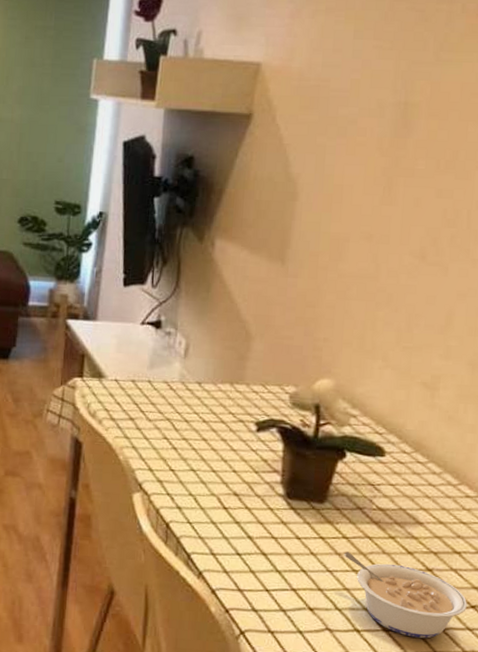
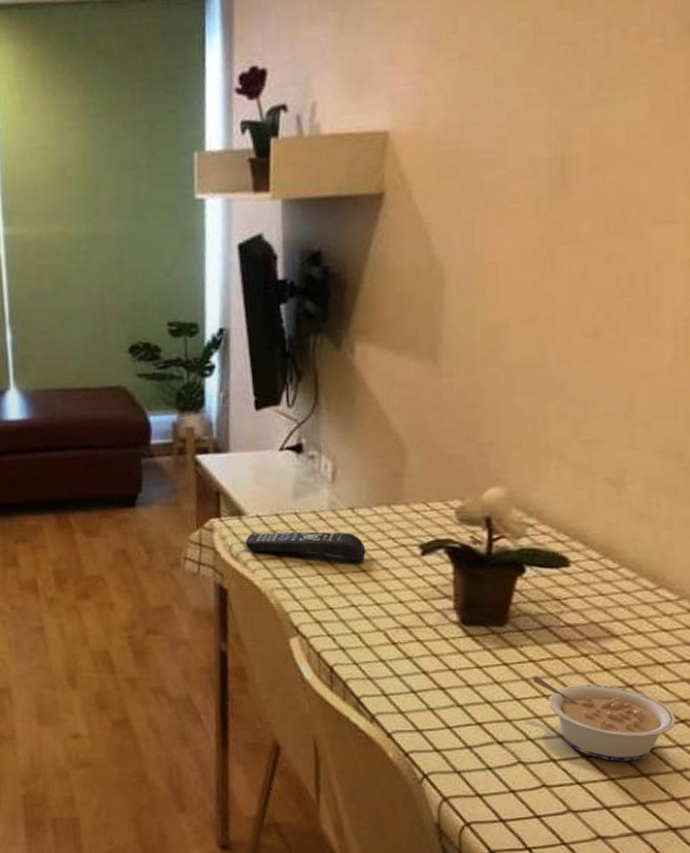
remote control: none [102,395,208,431] -> present [245,531,366,561]

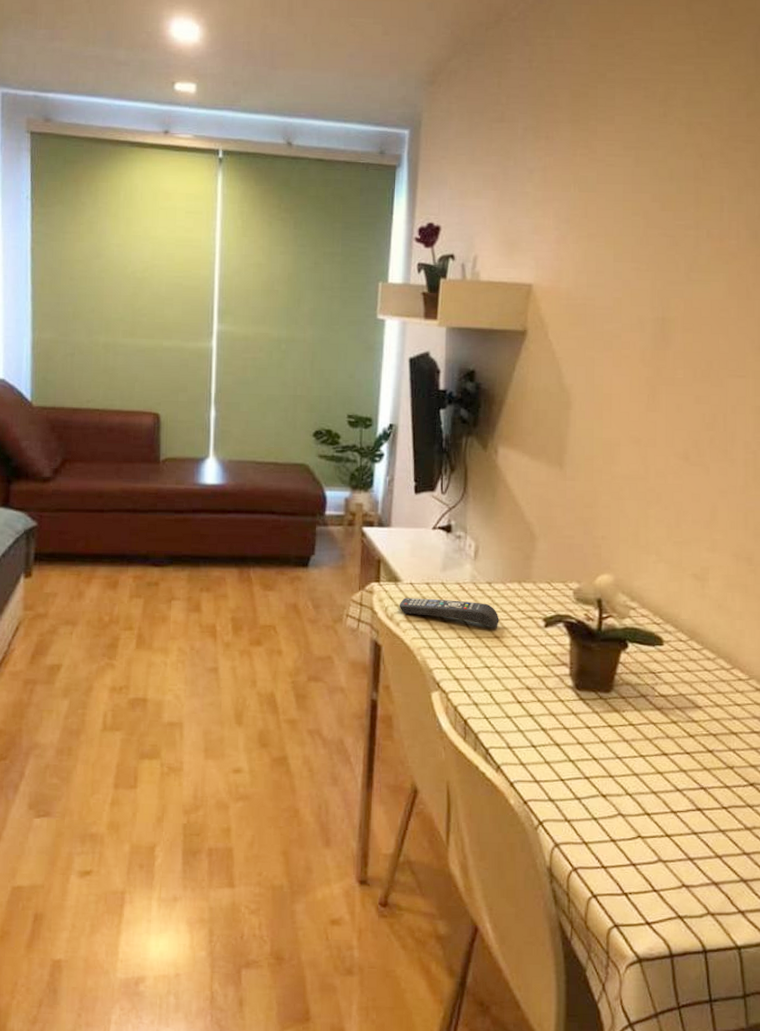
legume: present [532,676,677,761] -> none [631,738,747,818]

